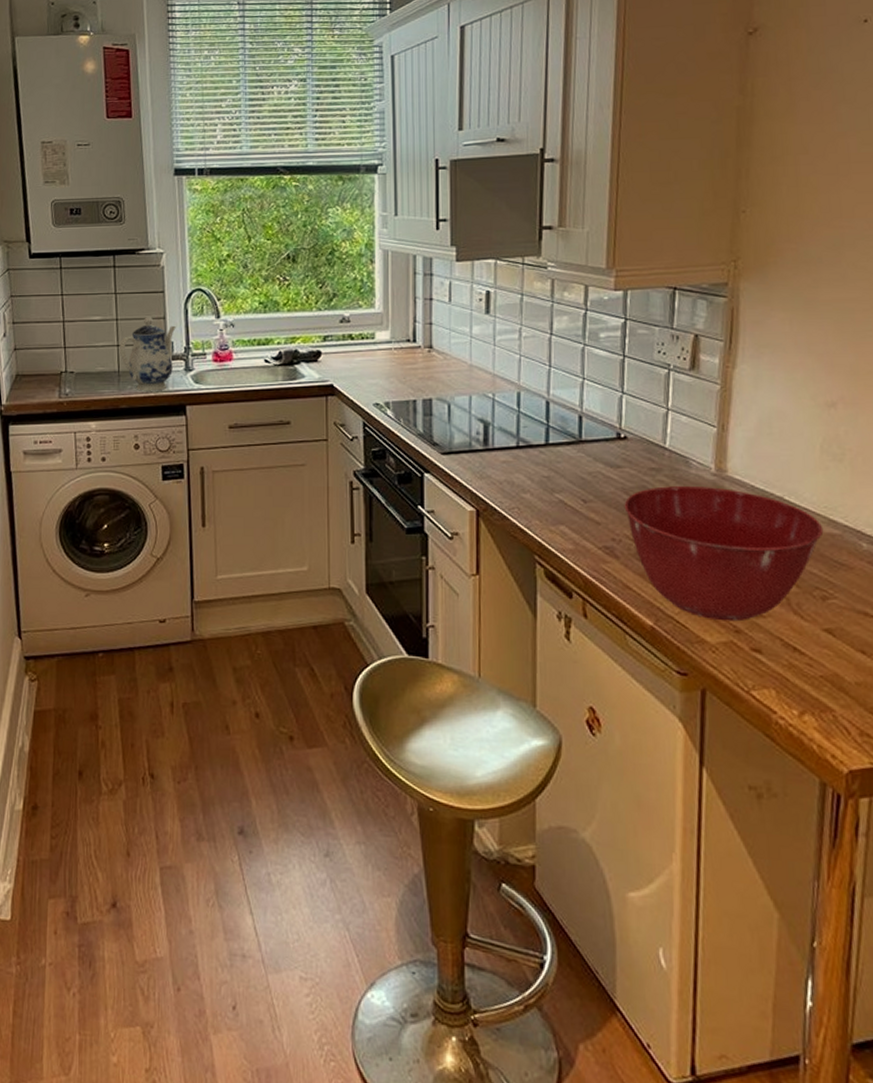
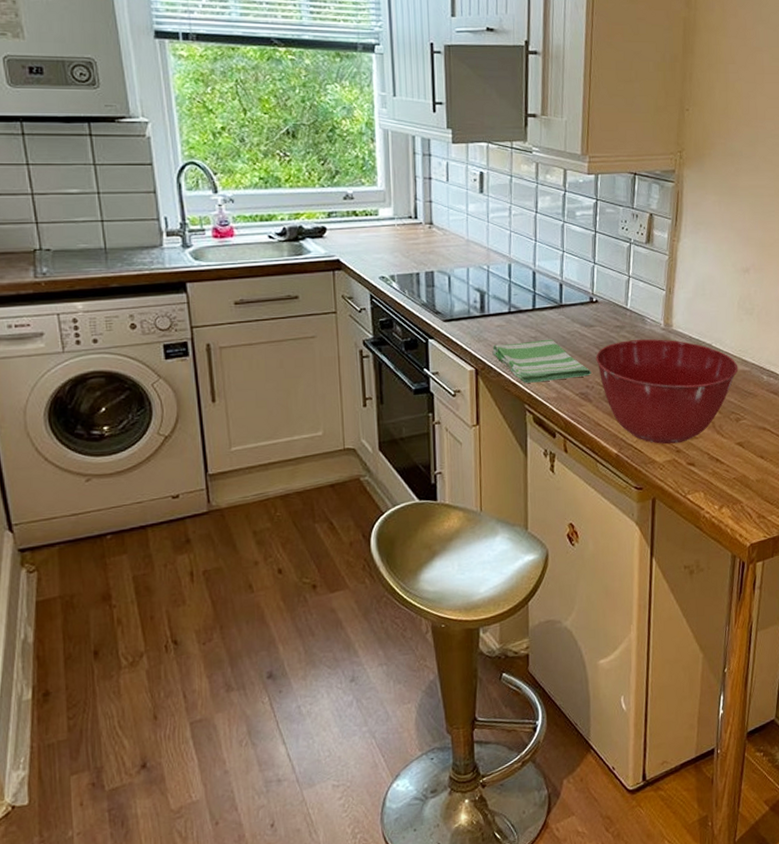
teapot: present [119,316,176,391] -> none [103,189,169,269]
dish towel: none [496,479,619,530] -> present [492,339,592,383]

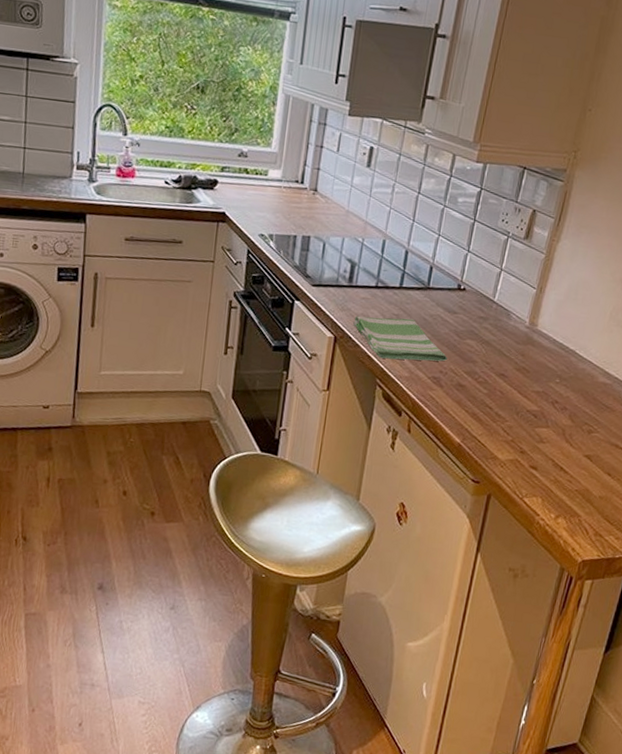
mixing bowl: present [596,339,739,445] -> none [453,332,600,445]

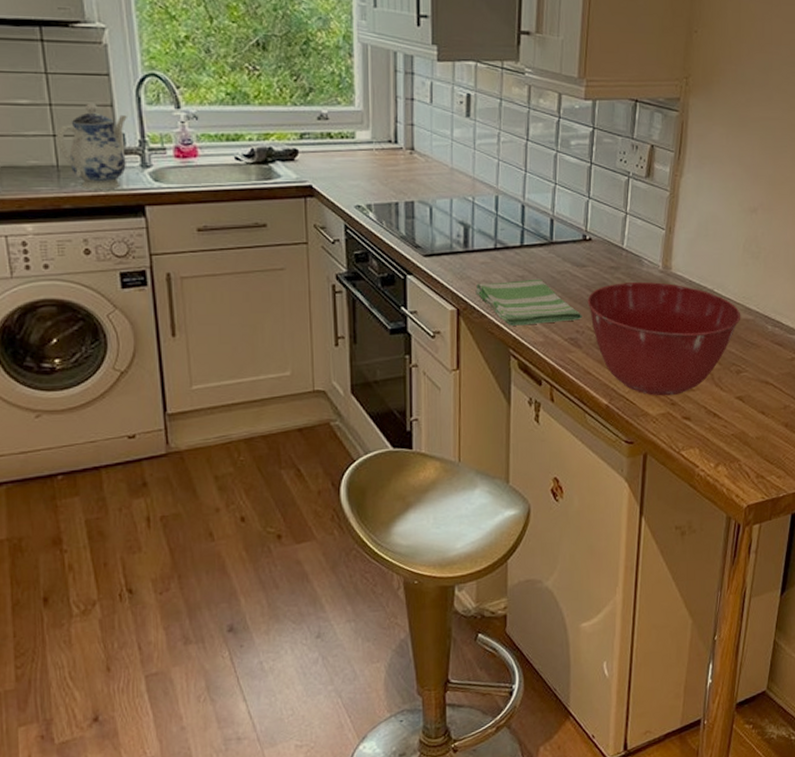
teapot: none [25,123,84,197] -> present [55,102,127,190]
mixing bowl: none [453,332,600,445] -> present [587,282,741,396]

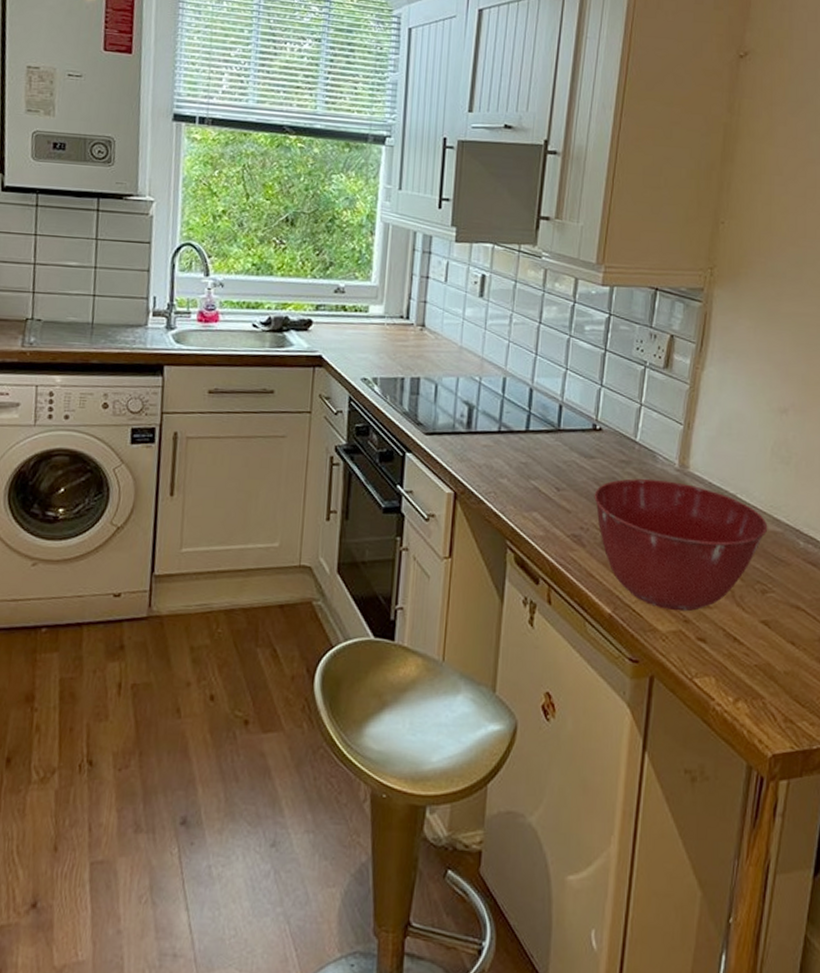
teapot: present [55,102,127,190] -> none [94,266,160,348]
dish towel: present [475,278,582,326] -> none [475,467,588,517]

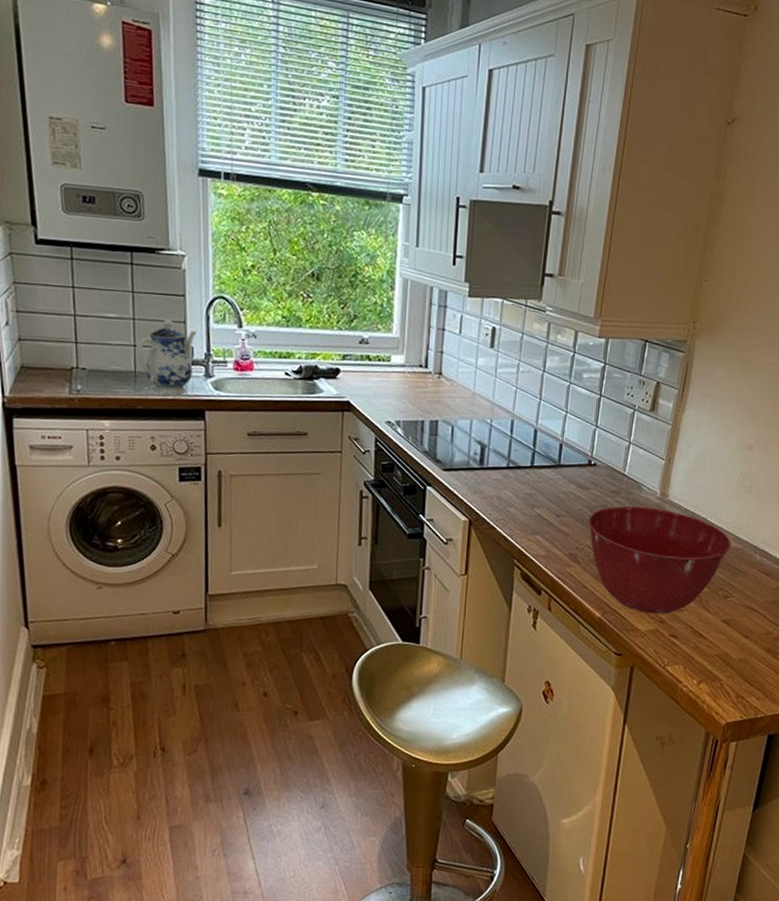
teapot: none [94,266,160,348] -> present [135,318,197,395]

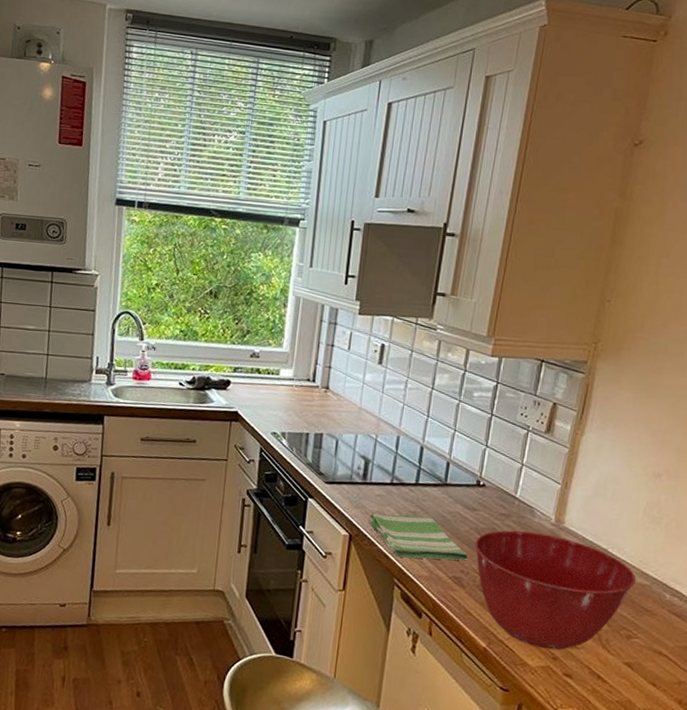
teapot: present [135,318,197,395] -> none [48,331,103,400]
dish towel: none [487,497,583,539] -> present [368,513,469,561]

